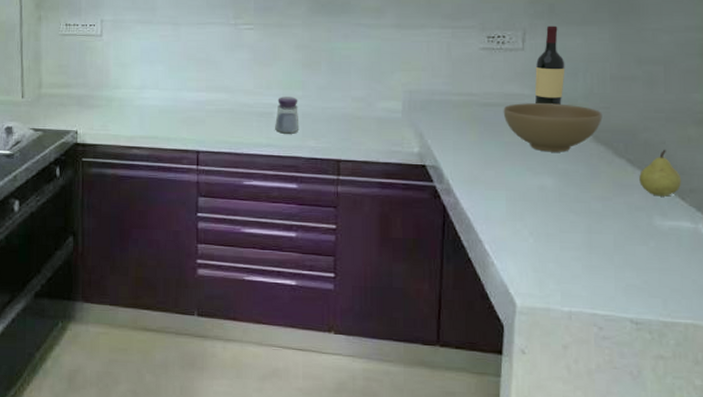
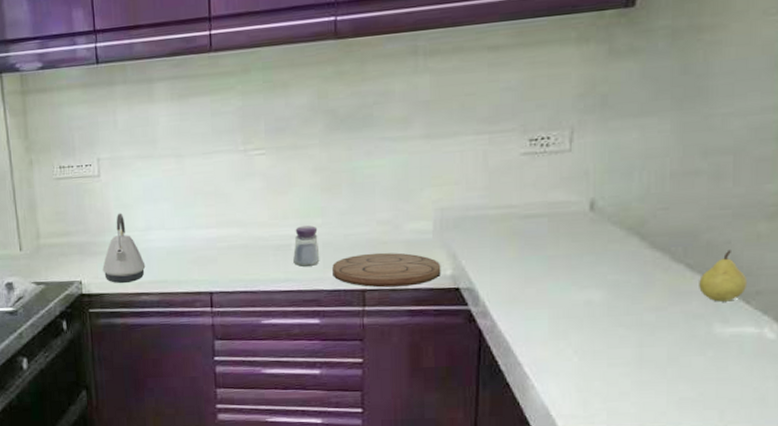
kettle: none [98,71,138,137] -> present [102,213,146,284]
cutting board: none [311,126,409,160] -> present [332,252,441,288]
bowl: present [503,103,603,152] -> none [546,208,660,263]
wine bottle: present [534,25,565,105] -> none [582,120,619,212]

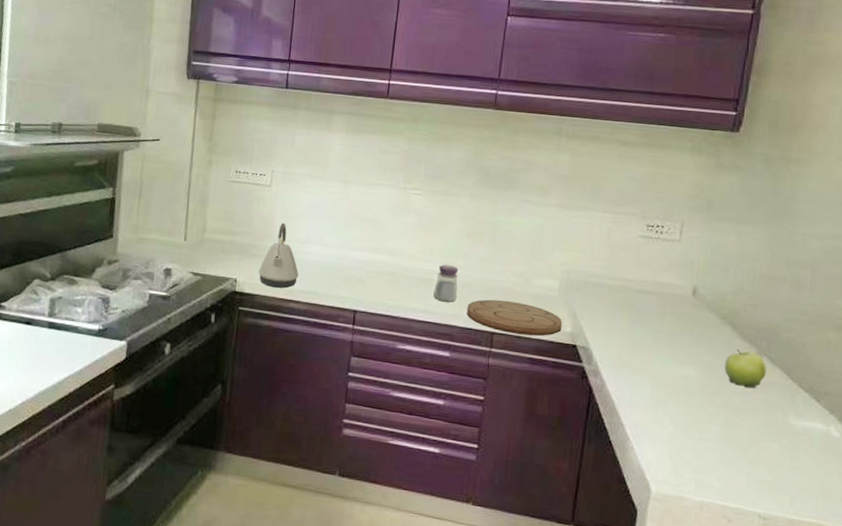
fruit: none [633,260,684,301] -> present [724,349,766,388]
fruit: present [699,249,748,302] -> none [778,351,819,397]

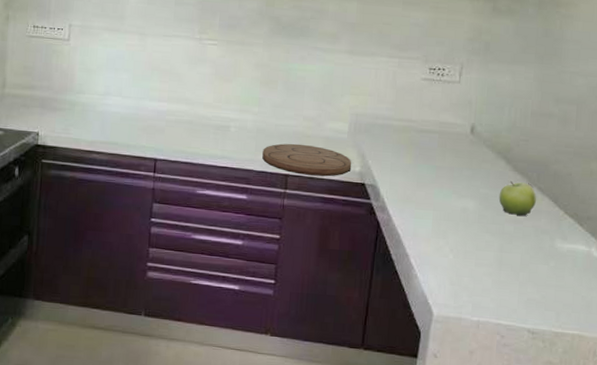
kettle: present [258,222,299,289] -> none [60,76,100,141]
salt shaker: present [433,264,459,302] -> none [230,112,254,148]

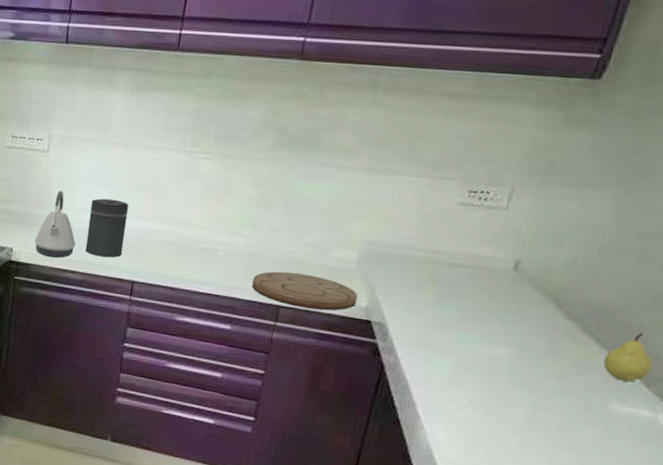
kettle: none [60,76,100,141] -> present [34,190,76,259]
cylinder: none [109,82,148,138] -> present [85,198,129,258]
fruit: present [498,181,536,216] -> none [540,329,592,370]
fruit: none [547,180,582,222] -> present [603,332,653,382]

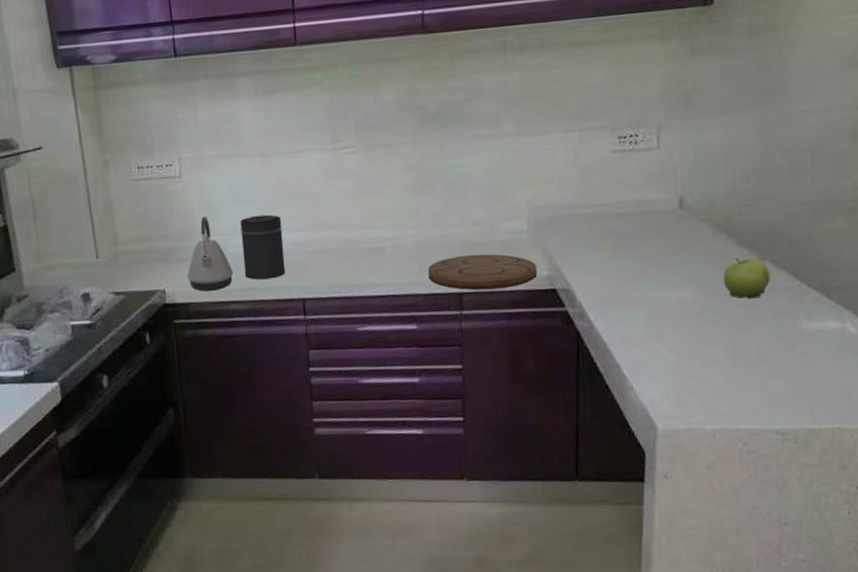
fruit: none [540,329,592,370] -> present [723,257,770,298]
fruit: present [603,332,653,382] -> none [784,245,829,298]

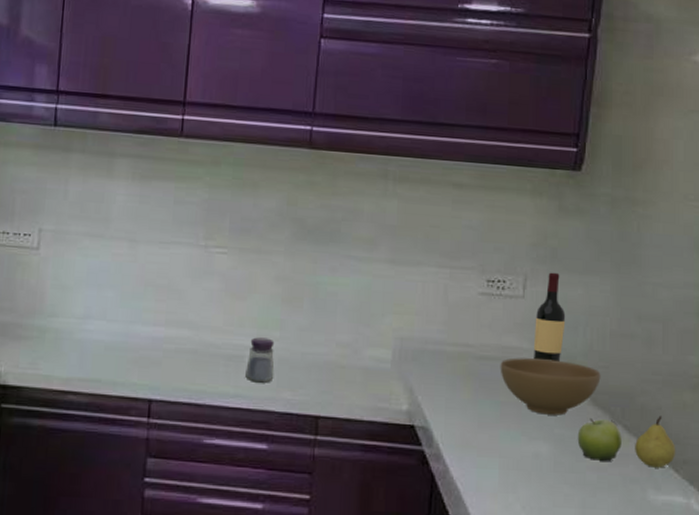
kettle: present [187,216,234,292] -> none [25,294,78,378]
cylinder: present [240,214,286,280] -> none [89,302,140,373]
salt shaker: none [388,227,415,270] -> present [245,337,275,383]
cutting board: present [428,254,537,291] -> none [286,376,398,418]
bowl: none [638,205,745,261] -> present [500,358,601,416]
wine bottle: none [671,117,705,209] -> present [533,272,566,362]
fruit: none [784,245,829,298] -> present [635,415,676,468]

